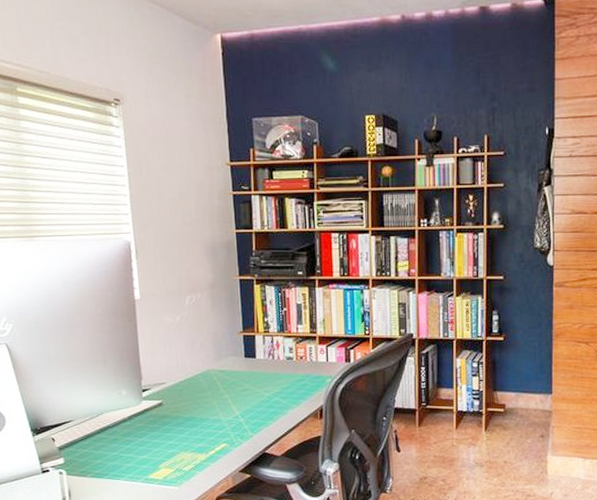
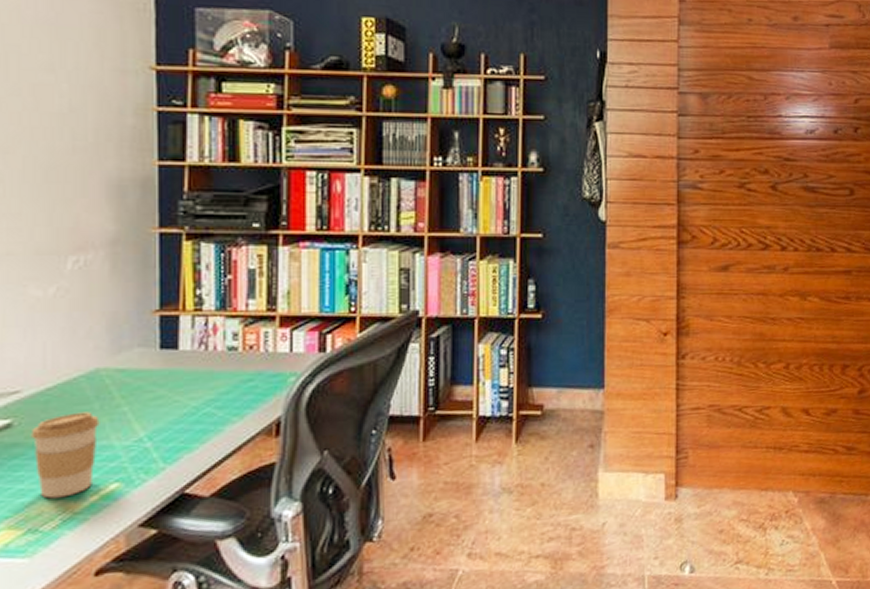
coffee cup: none [173,397,212,451] -> present [30,412,100,499]

